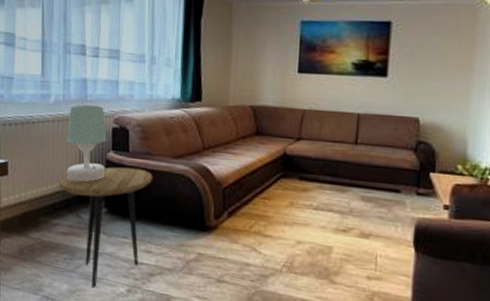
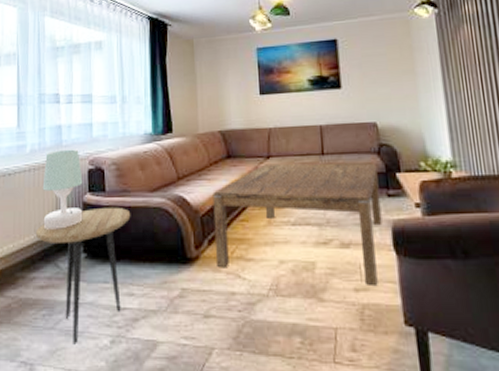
coffee table: none [234,146,411,278] -> present [213,163,382,287]

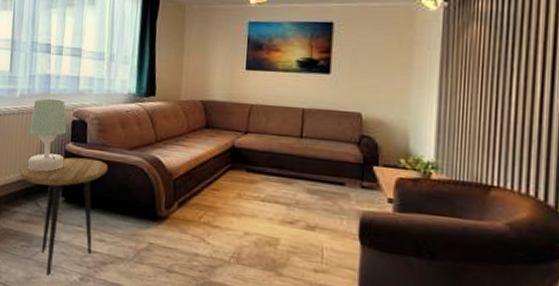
coffee table: present [213,163,382,287] -> none [184,139,355,271]

